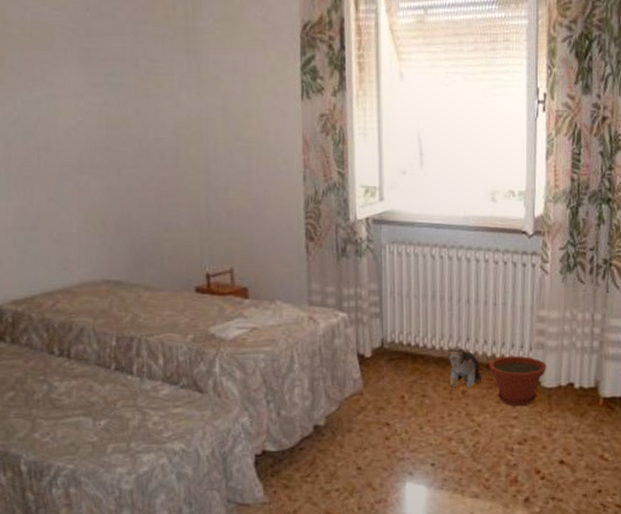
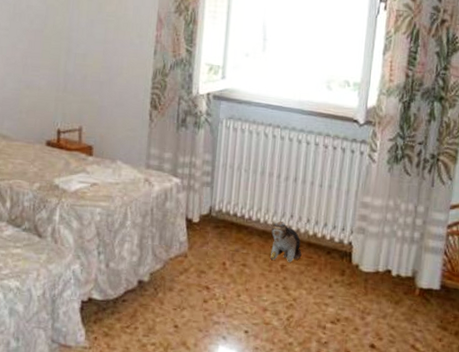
plant pot: present [489,356,546,407] -> none [309,236,366,287]

